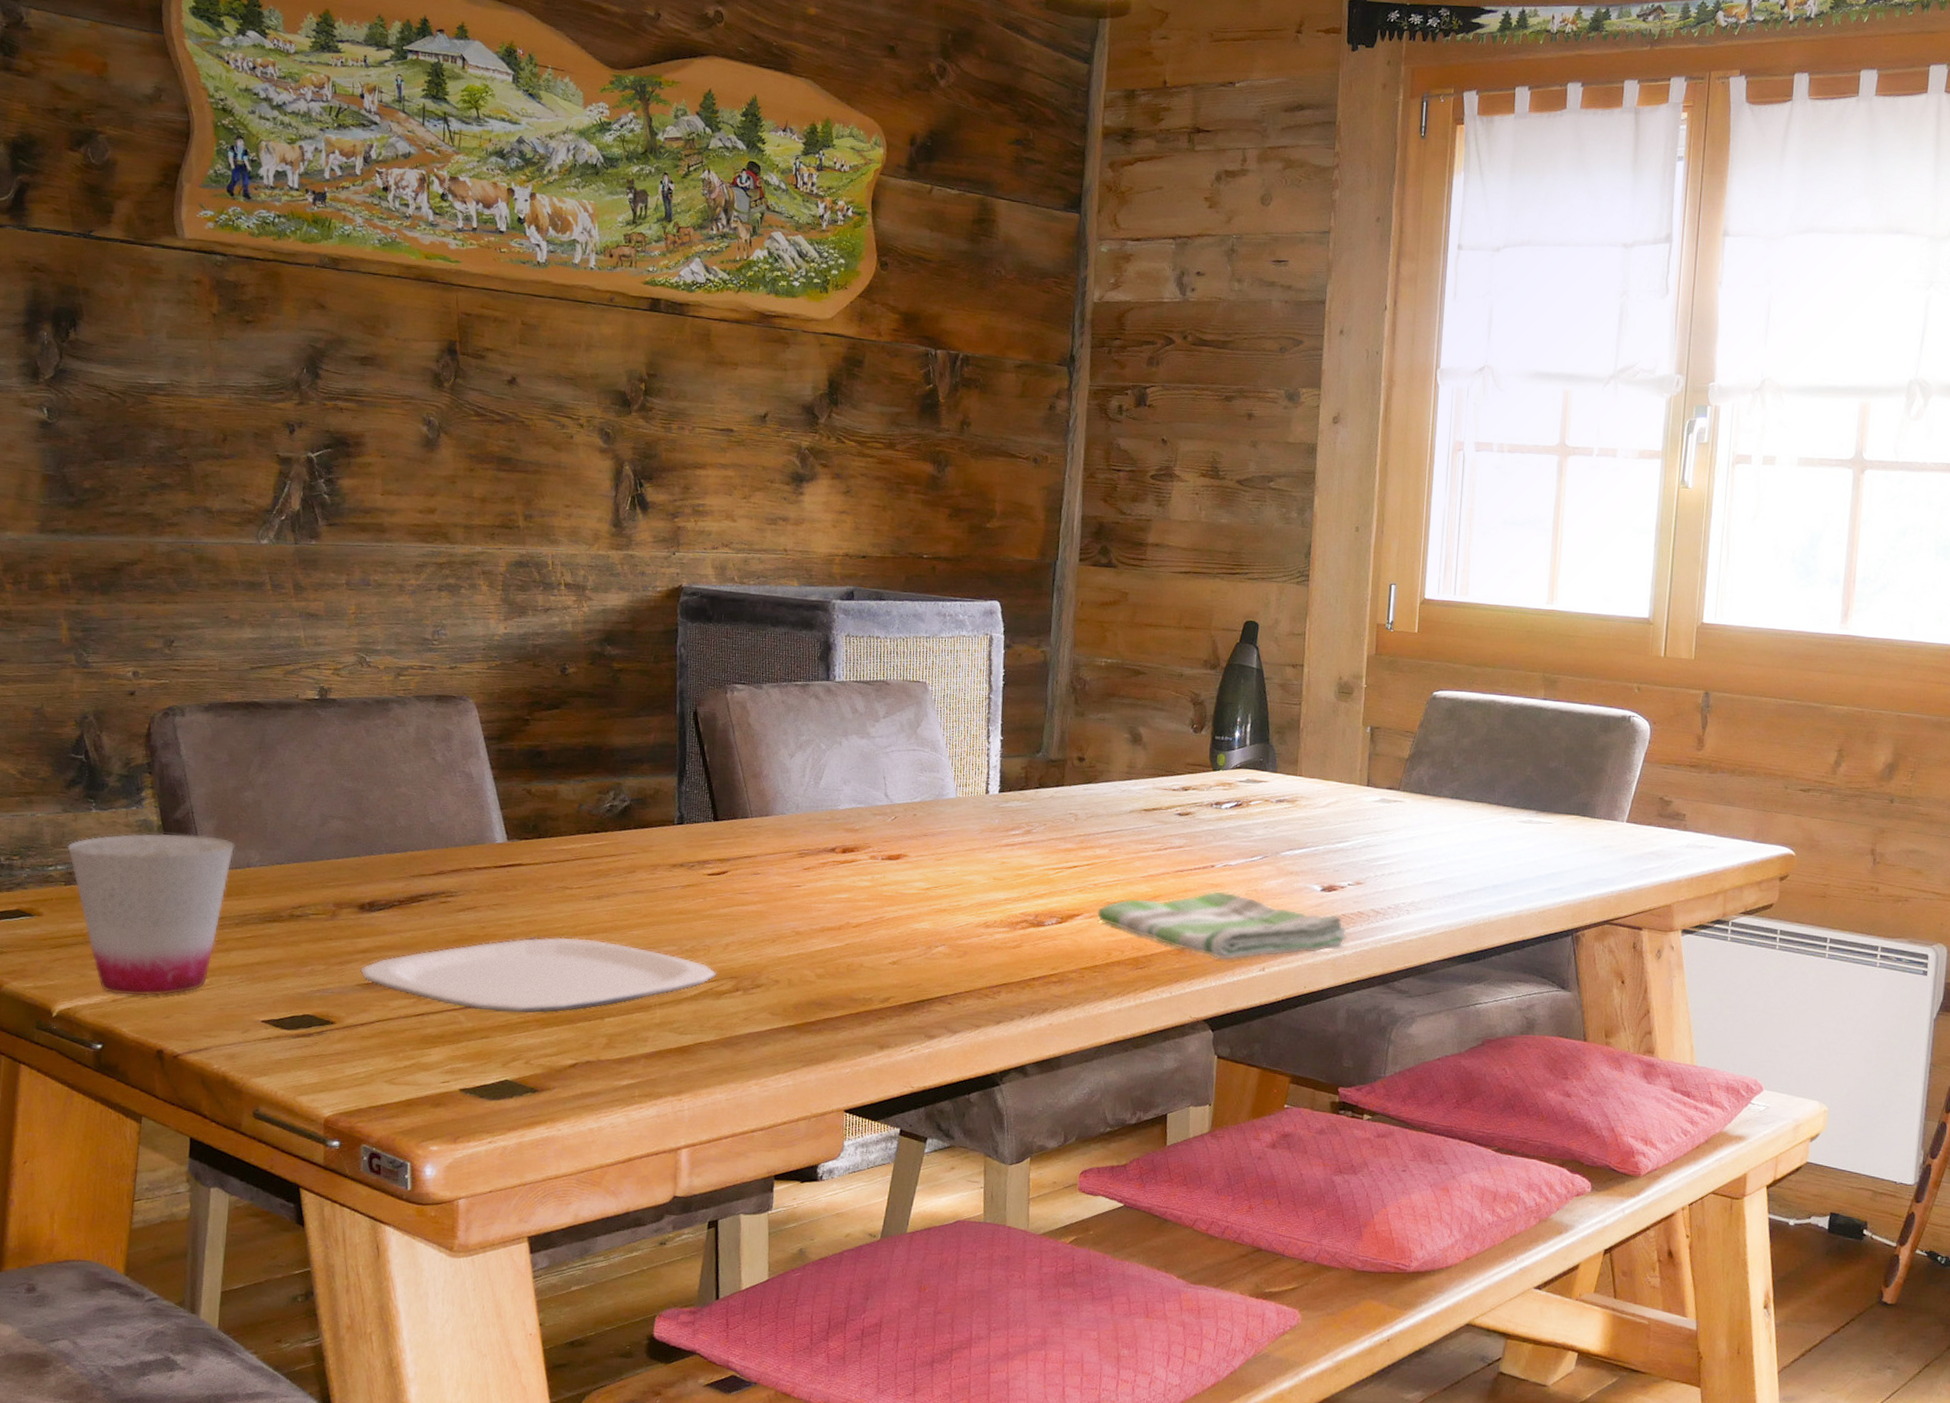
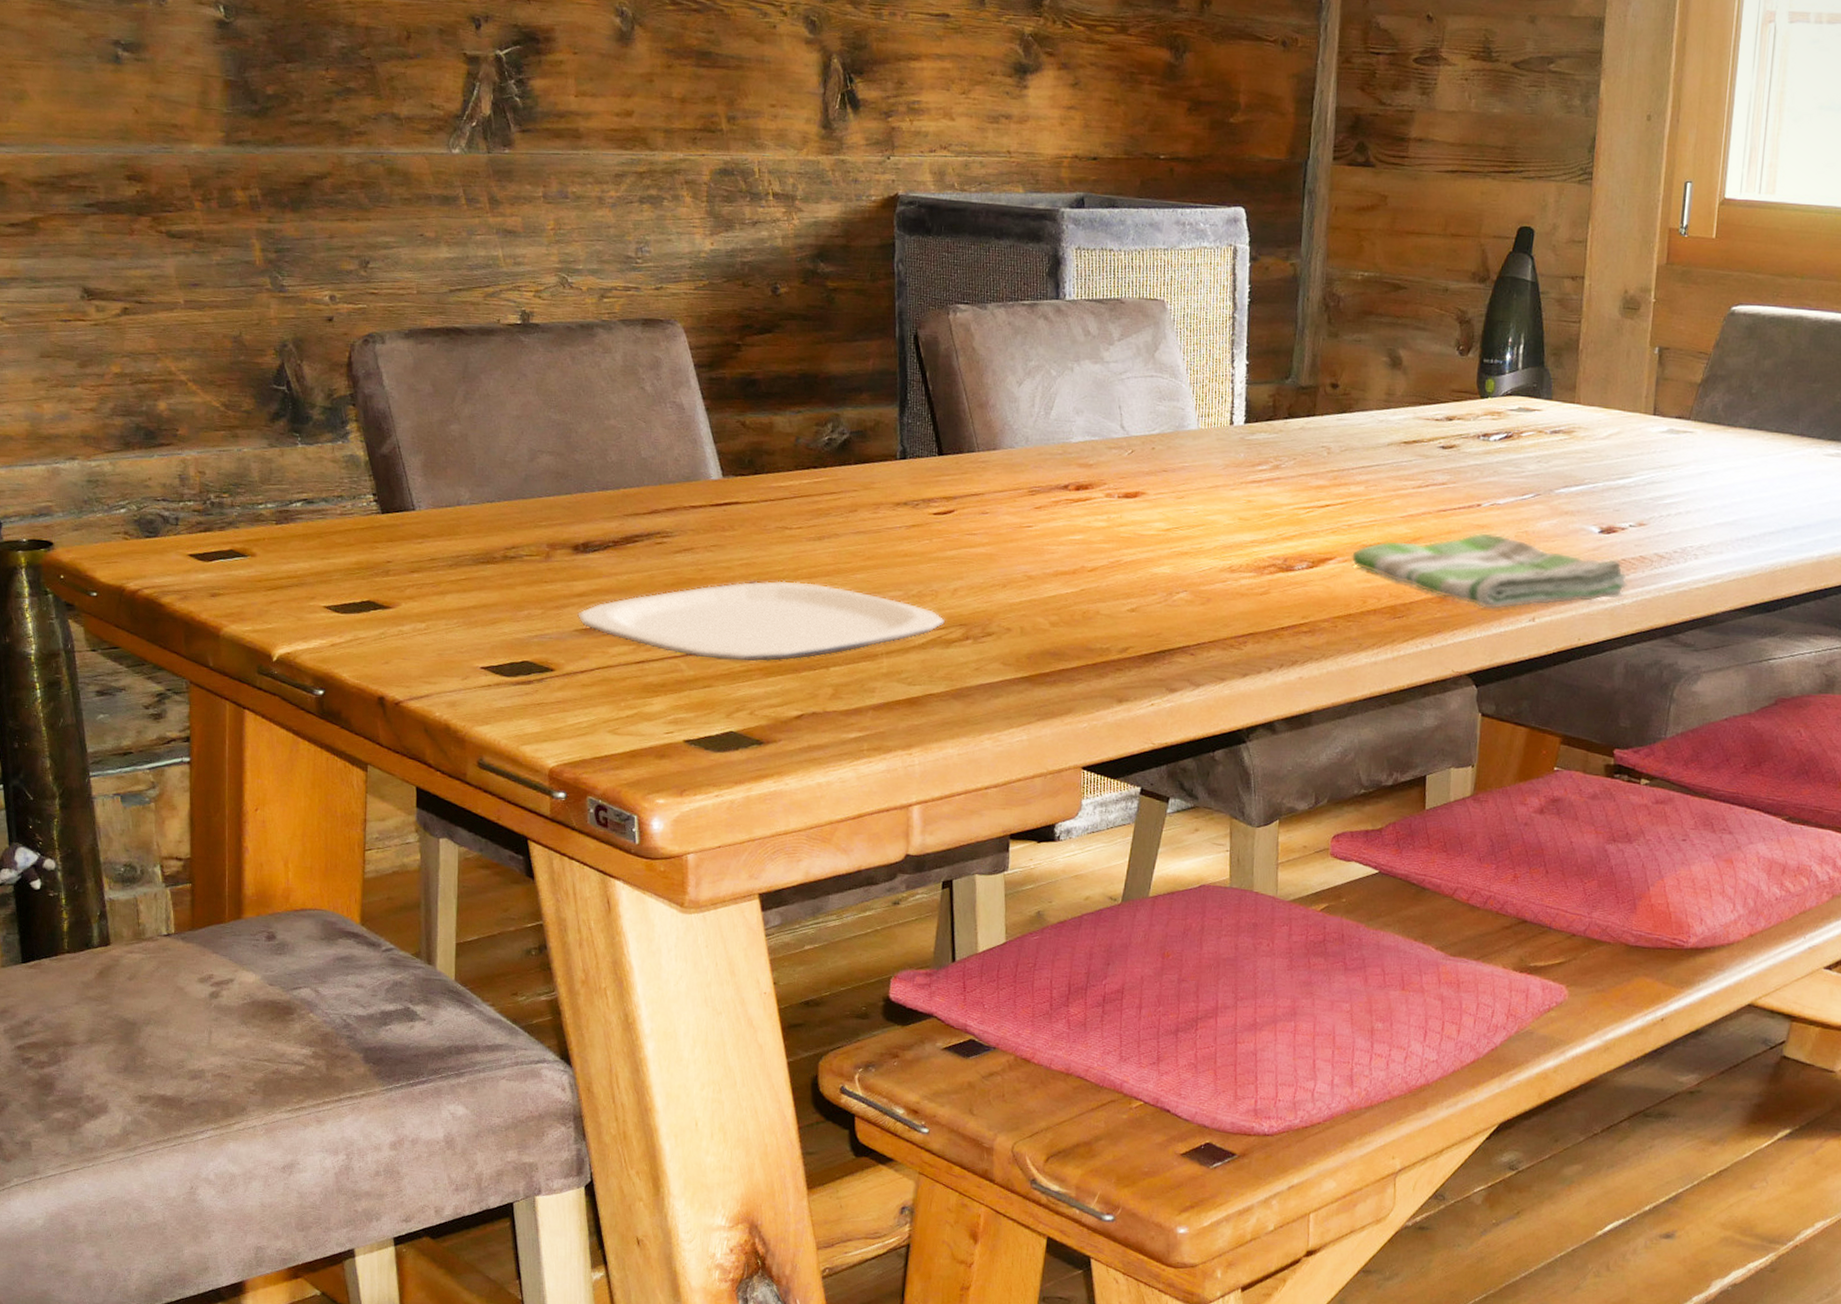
cup: present [67,833,236,996] -> none [276,469,444,641]

